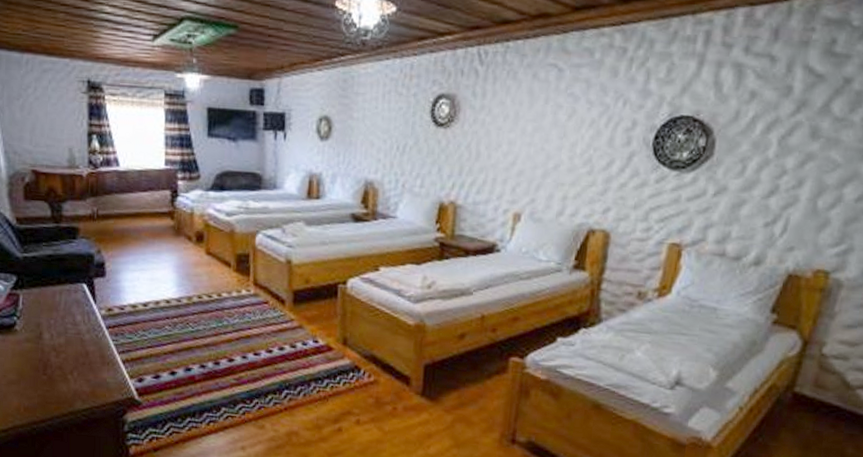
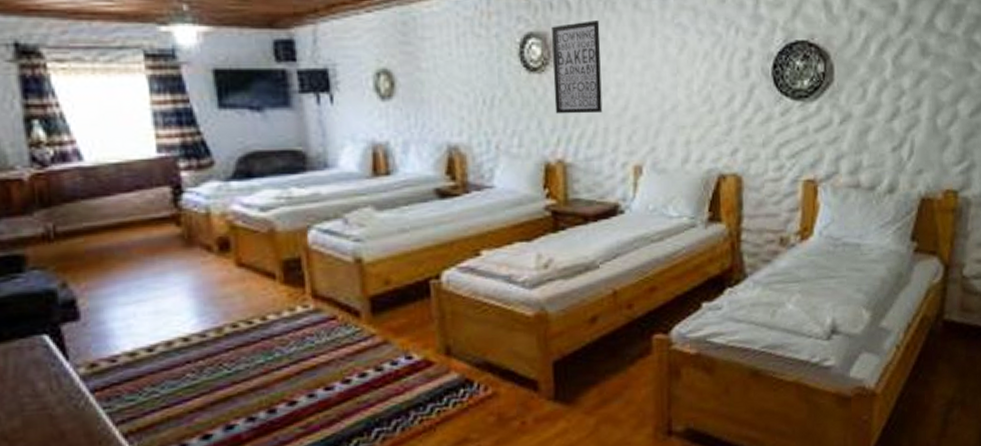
wall art: none [453,86,501,166] -> present [550,20,603,114]

